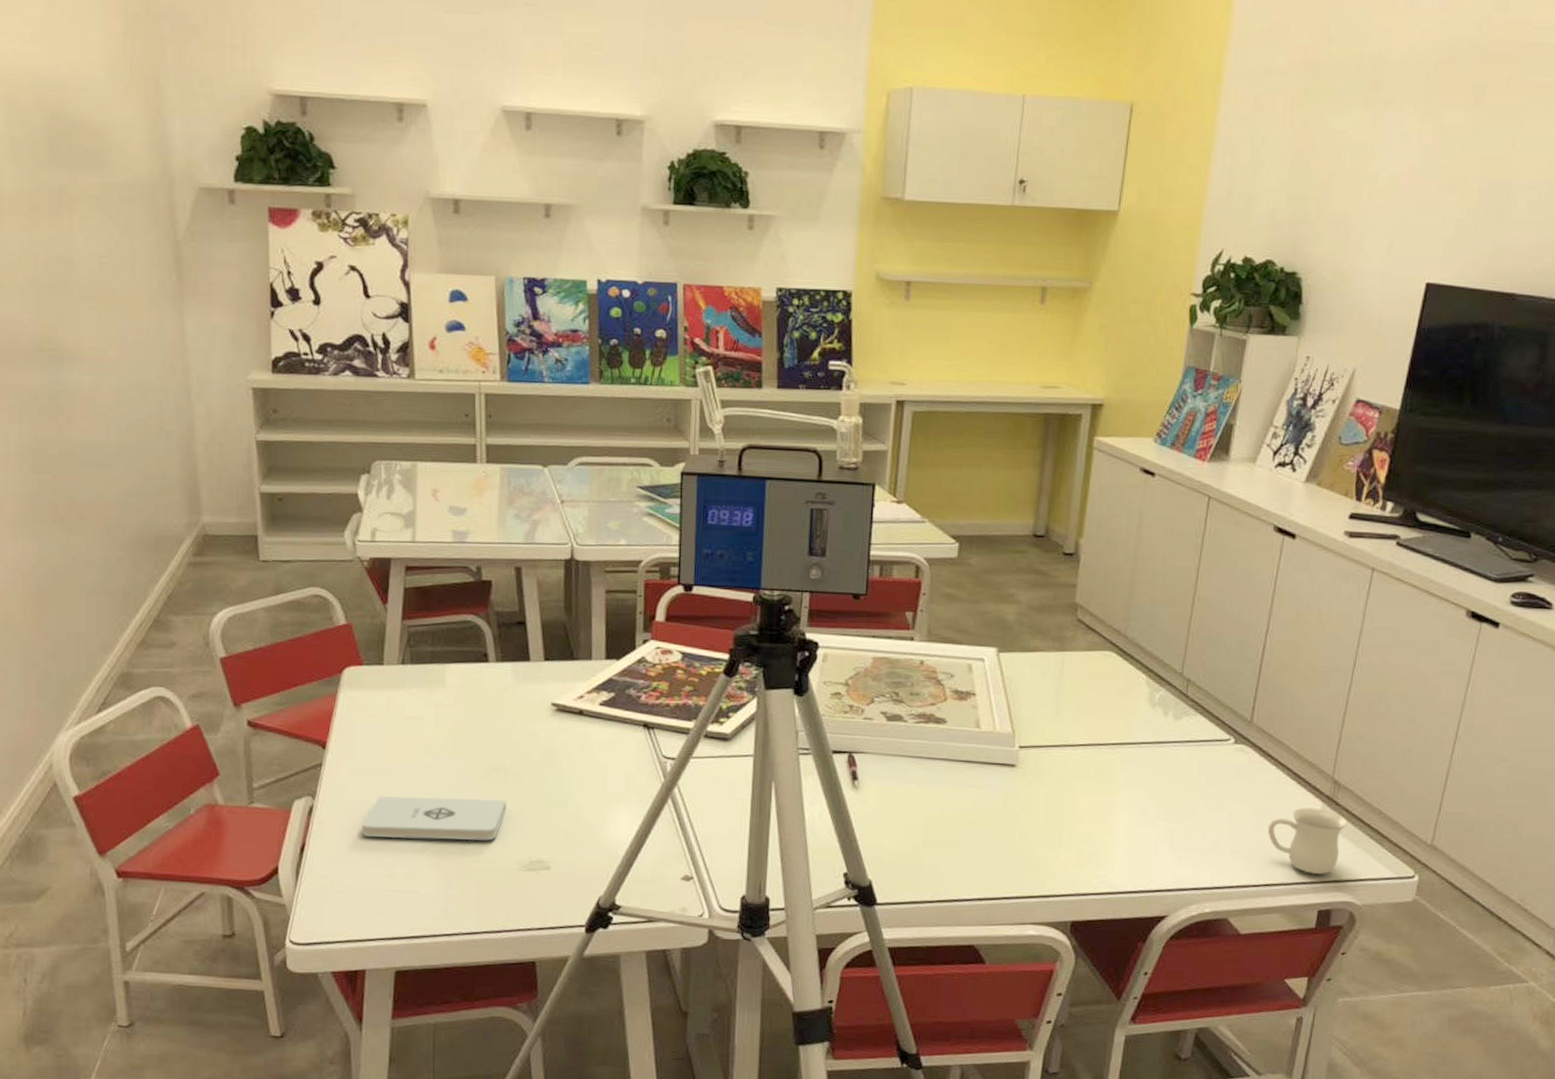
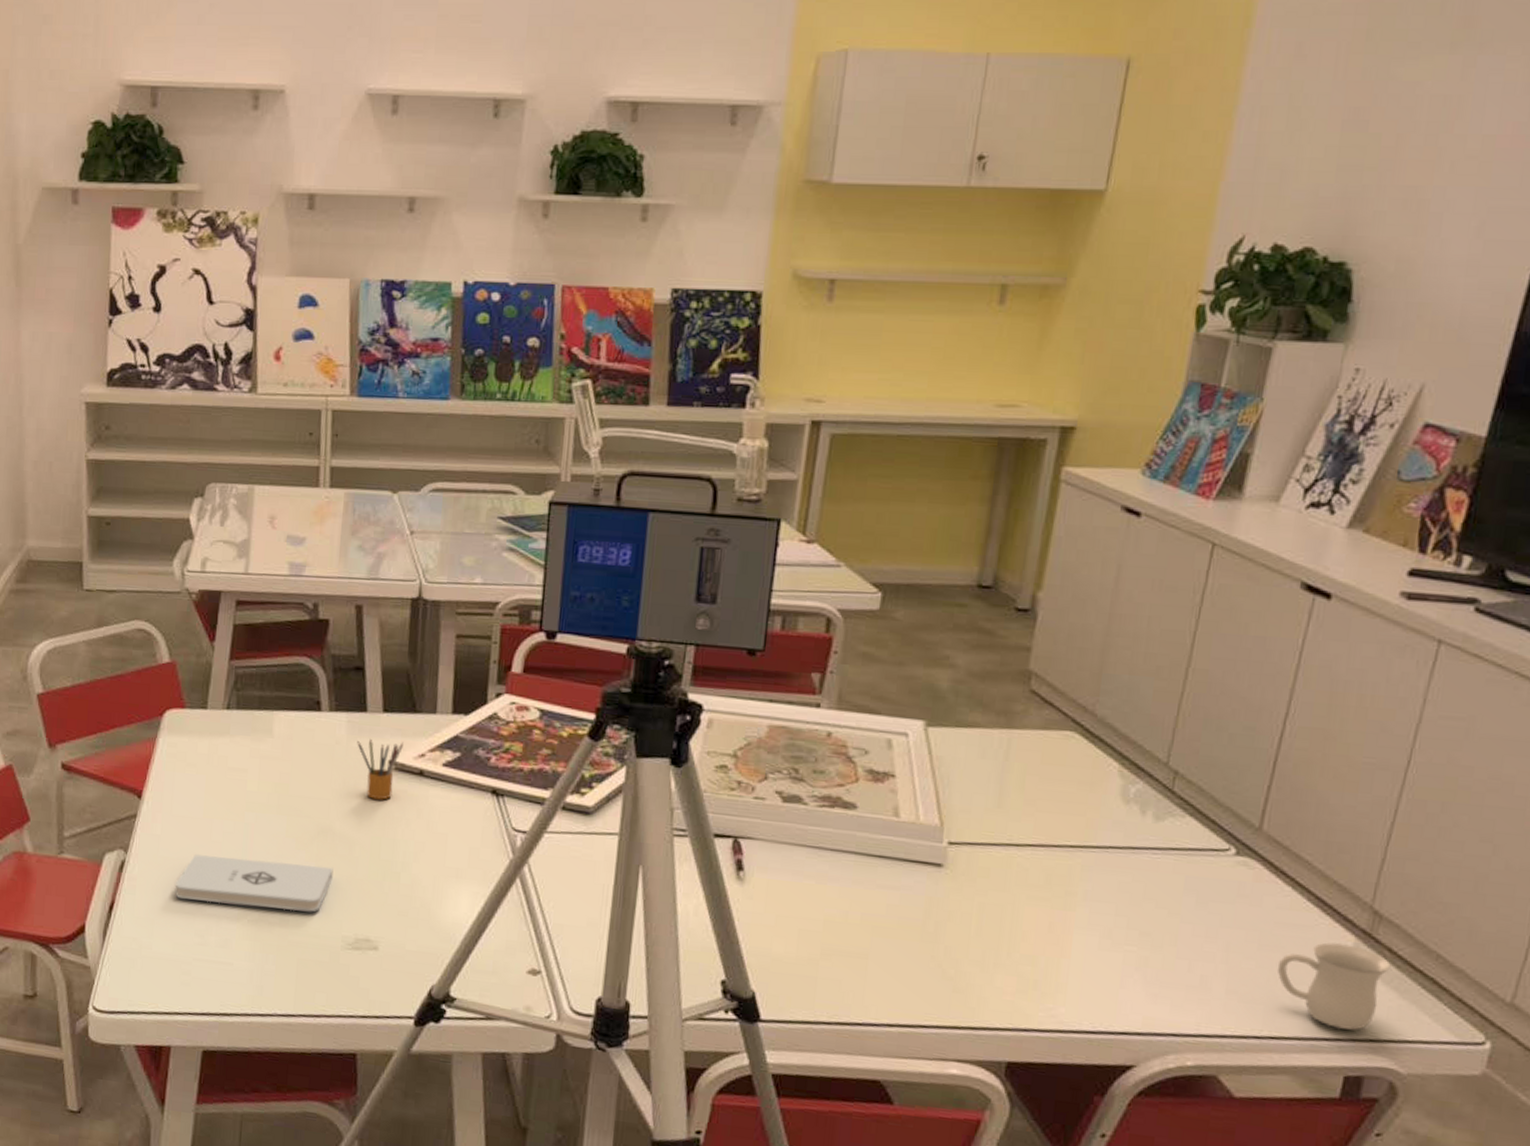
pencil box: none [522,684,564,738] -> present [357,738,403,800]

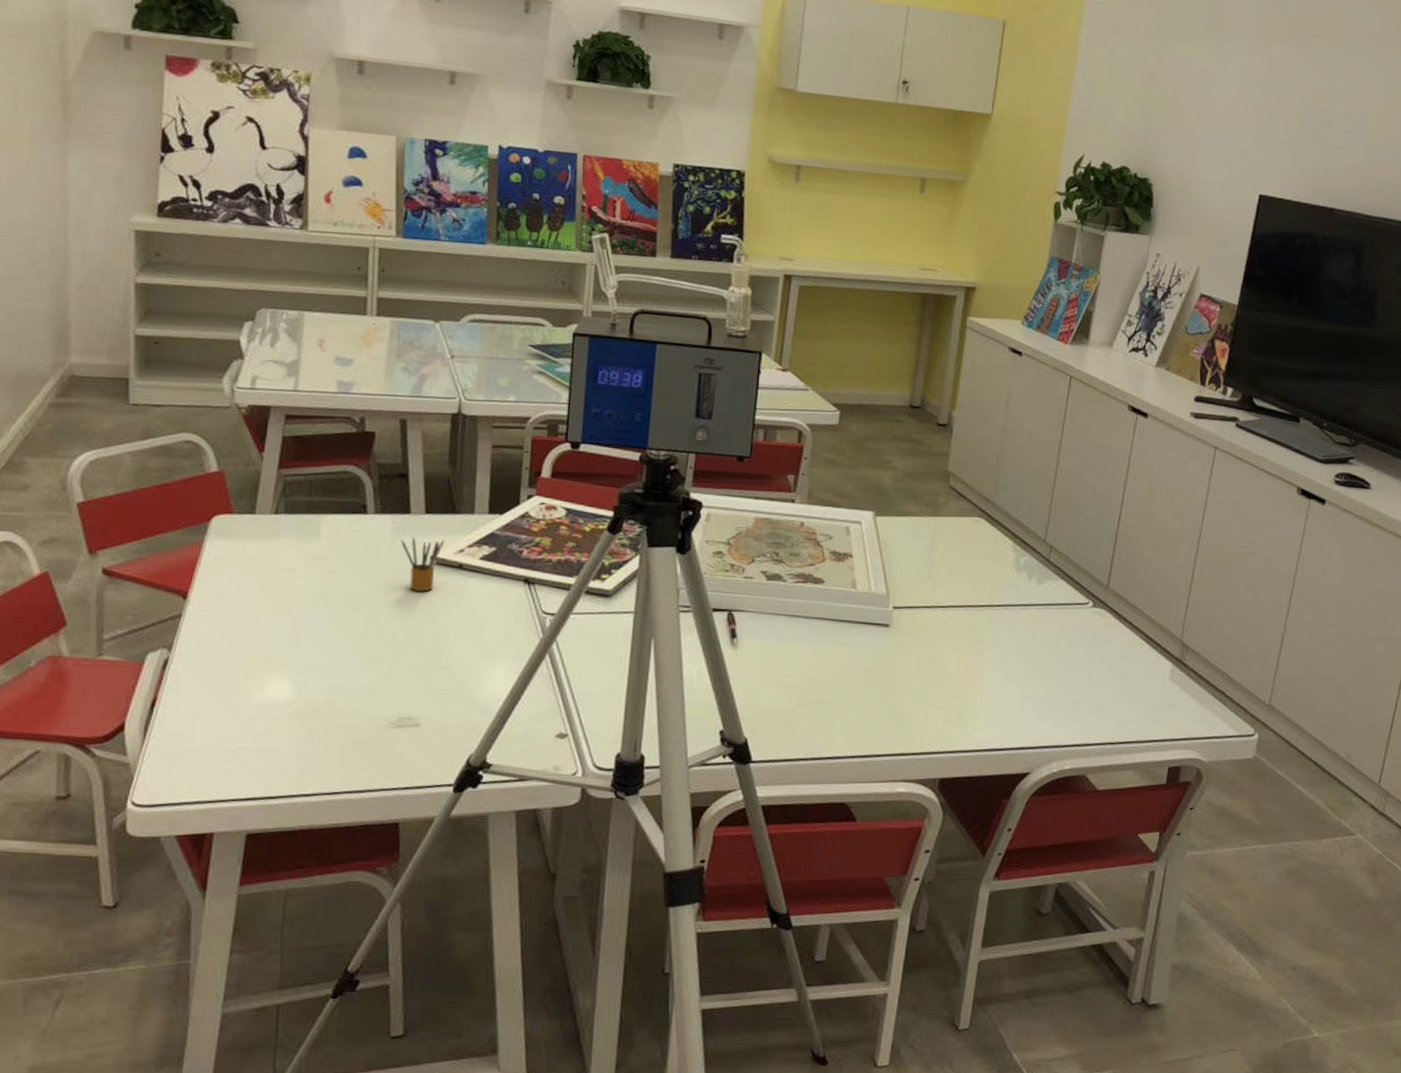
notepad: present [175,853,333,912] -> none [220,648,378,697]
mug: present [1277,942,1391,1031] -> none [1122,668,1195,732]

